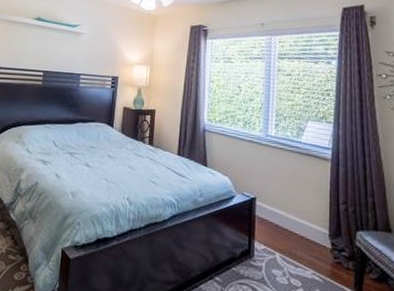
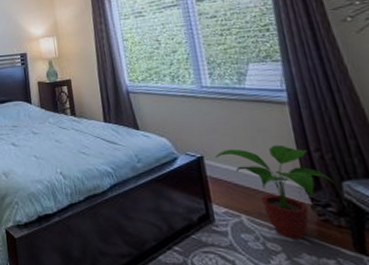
potted plant: none [265,193,351,278] -> present [215,144,335,240]

